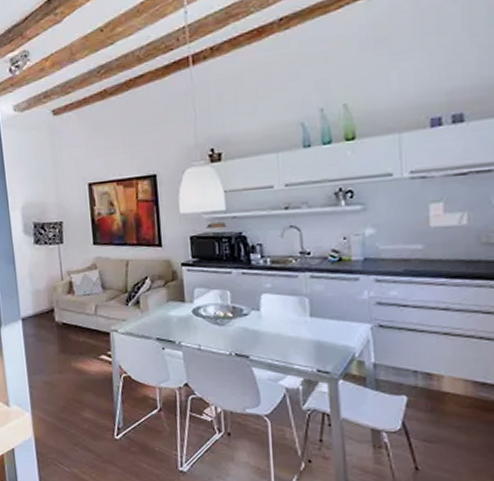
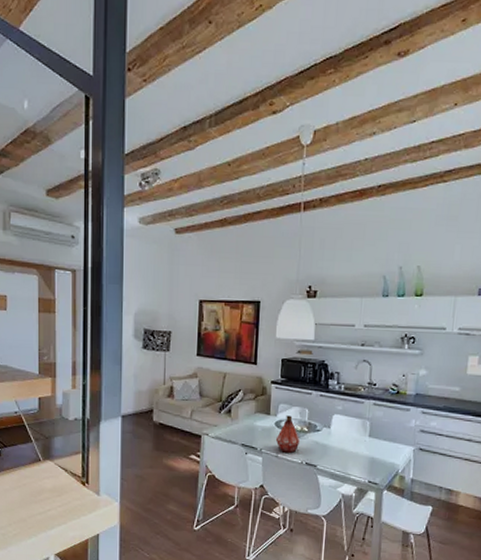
bottle: none [195,300,226,345] -> present [275,415,300,454]

